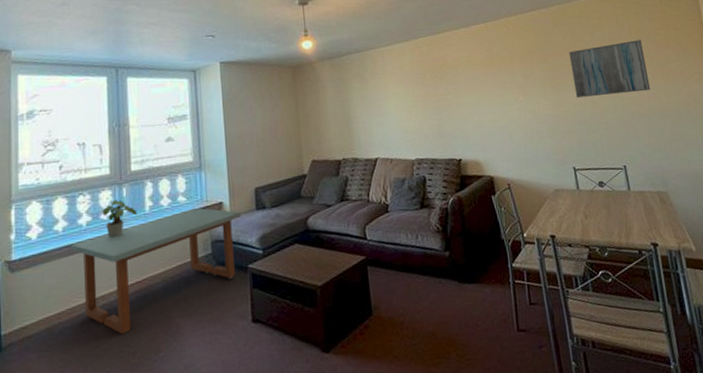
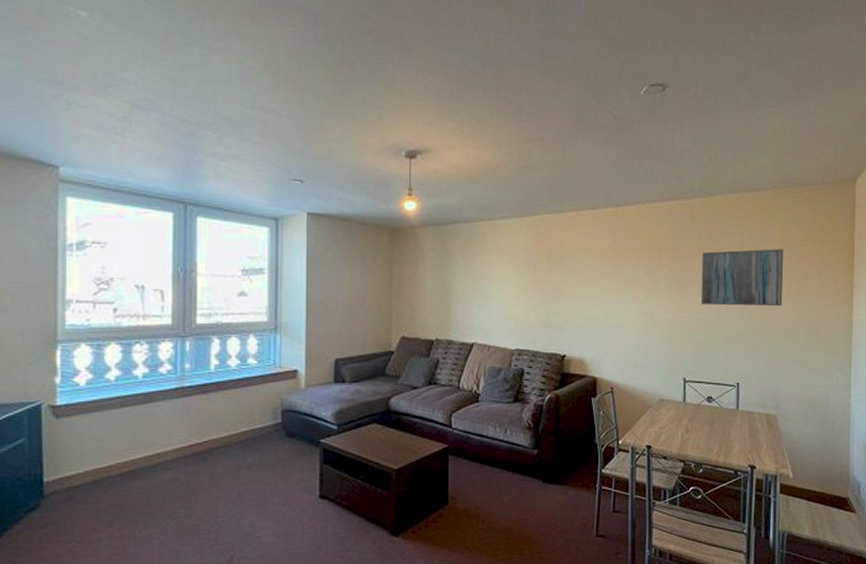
bench: present [70,207,242,335] -> none [123,372,318,496]
potted plant: present [102,200,137,238] -> none [161,354,200,393]

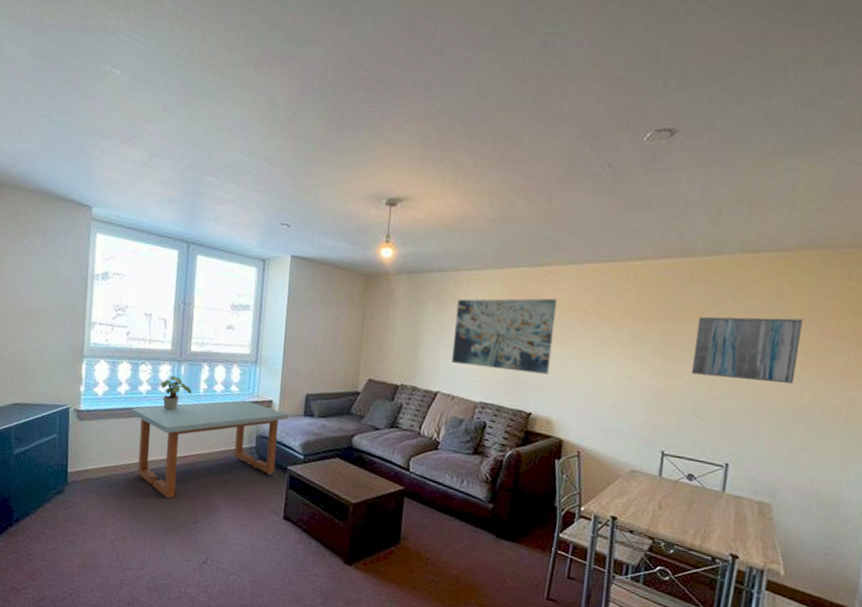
bench: none [123,372,318,496] -> present [130,400,289,499]
potted plant: none [161,354,200,393] -> present [161,375,192,411]
wall art: none [484,243,580,316] -> present [451,298,558,375]

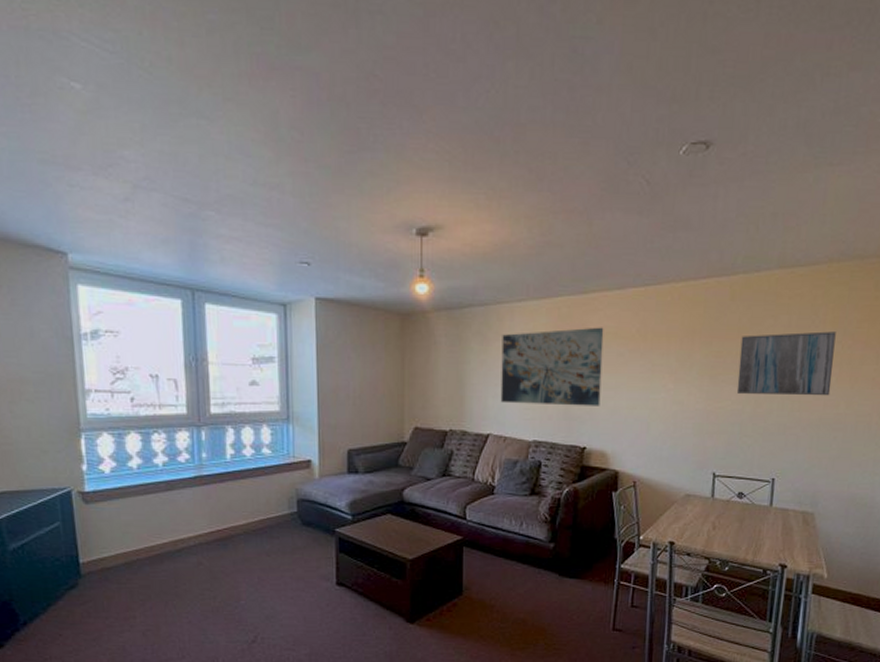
bench: present [130,400,289,499] -> none [146,462,332,579]
potted plant: present [161,375,192,411] -> none [179,443,217,482]

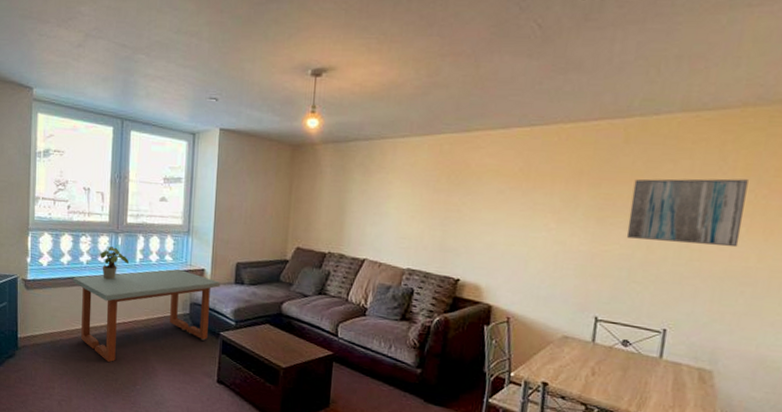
bench: none [146,462,332,579] -> present [72,268,221,363]
potted plant: none [179,443,217,482] -> present [100,246,128,280]
wall art: present [500,327,604,406] -> none [378,164,486,241]

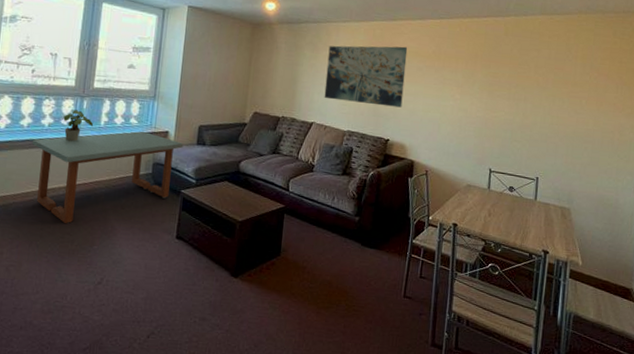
wall art: none [378,164,486,241] -> present [324,45,408,108]
wall art: present [626,178,748,248] -> none [509,62,585,115]

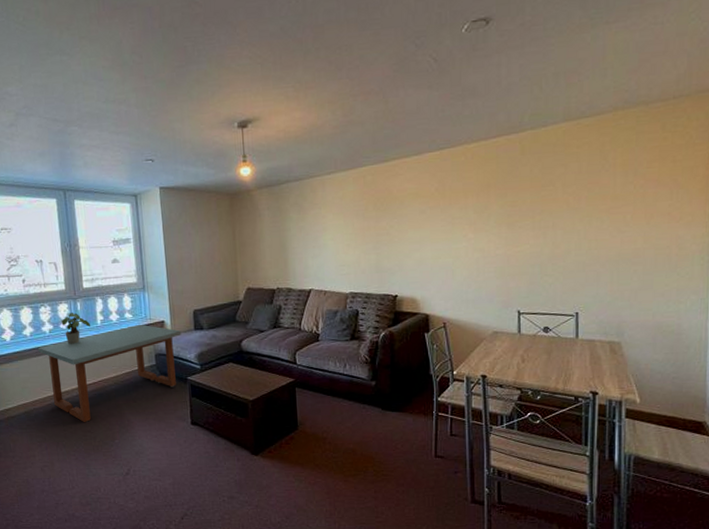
wall art: present [324,45,408,108] -> none [316,189,407,262]

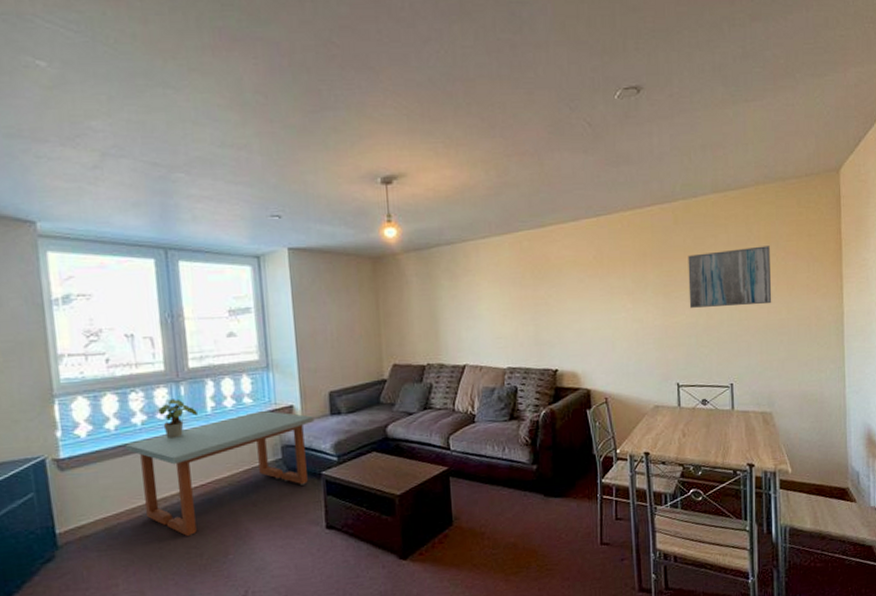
wall art: none [534,173,627,237] -> present [688,246,772,308]

